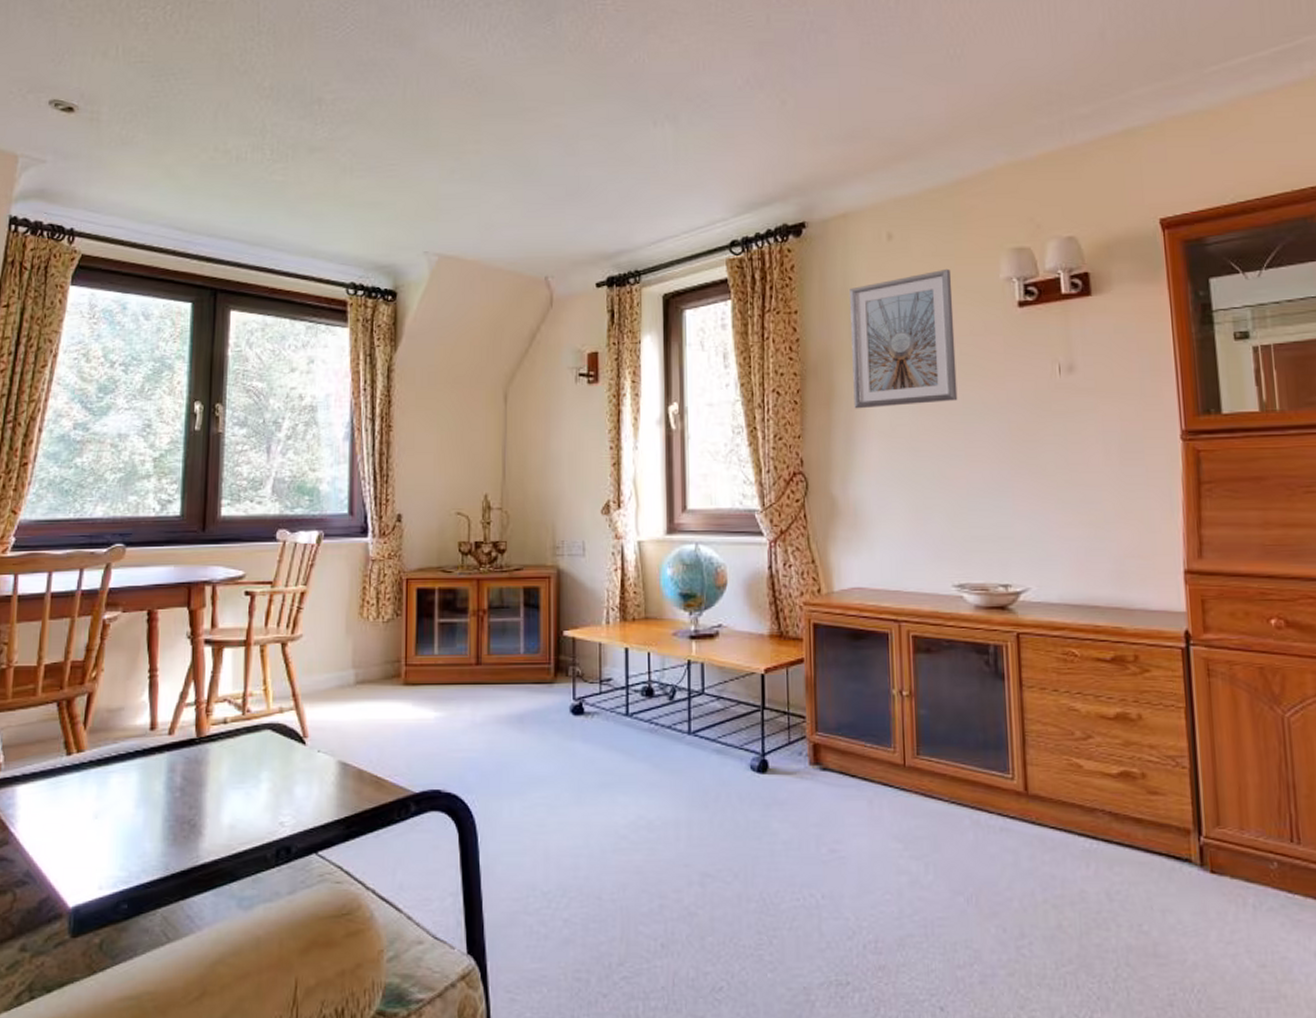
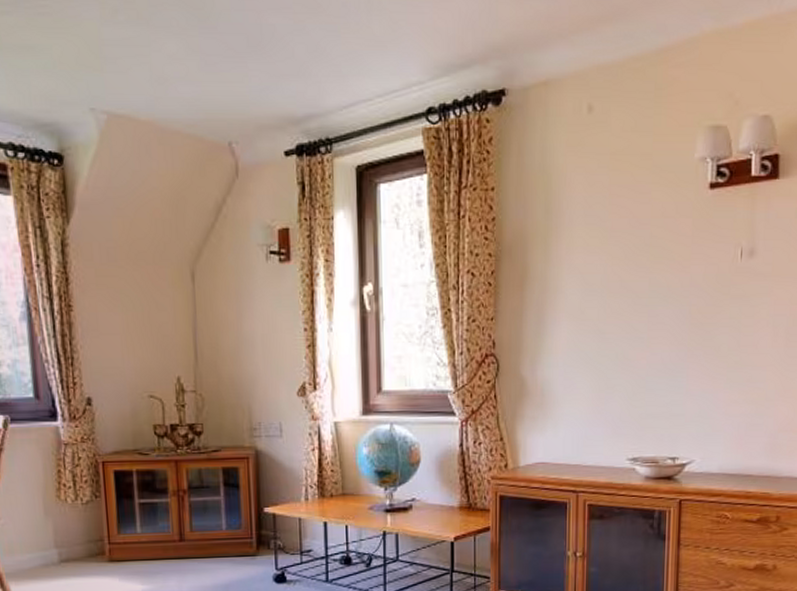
picture frame: present [850,268,958,409] -> none [546,146,648,291]

